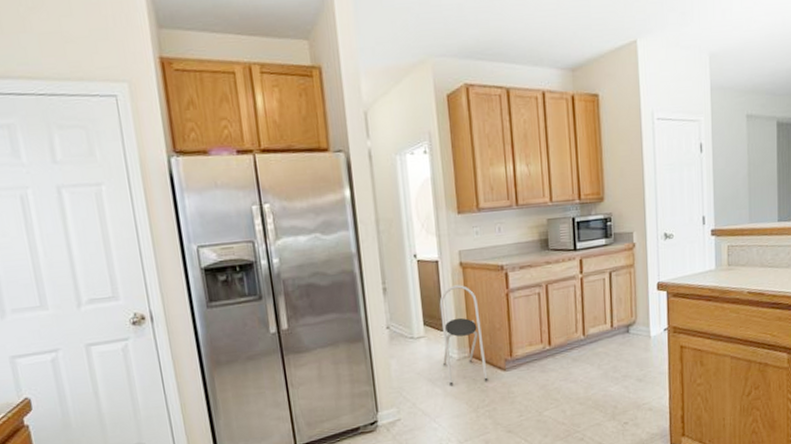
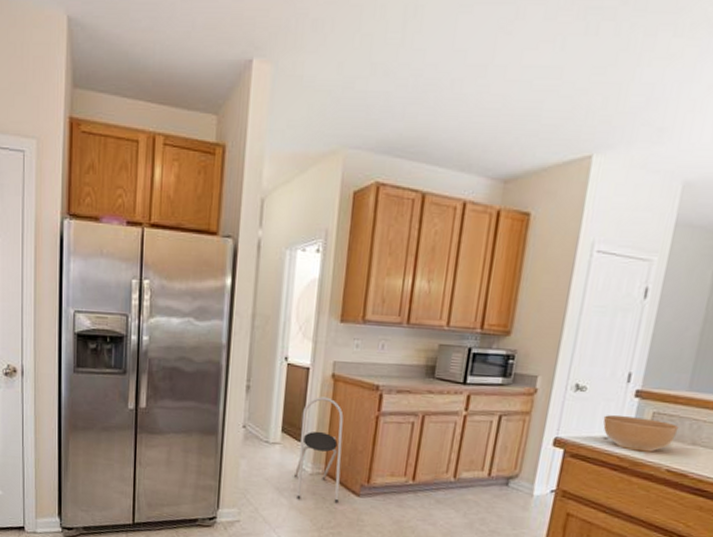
bowl: none [691,251,749,282] -> present [603,415,679,452]

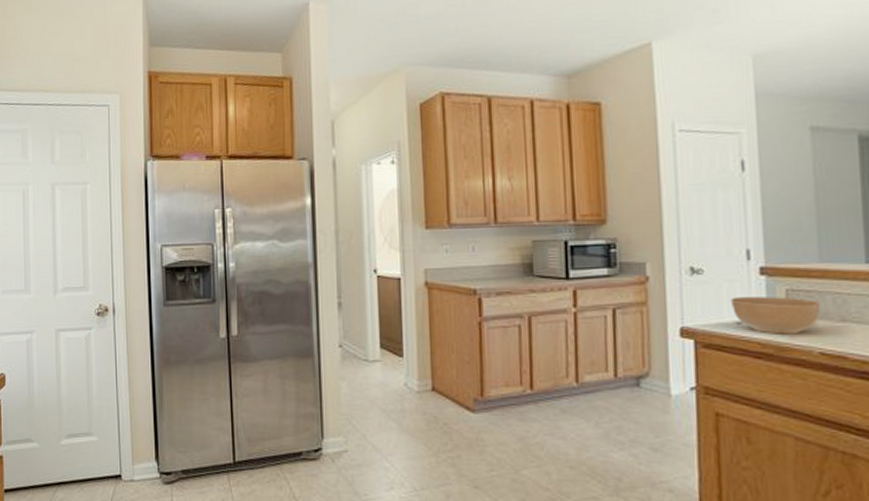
step stool: present [294,396,344,503] -> none [399,307,453,421]

